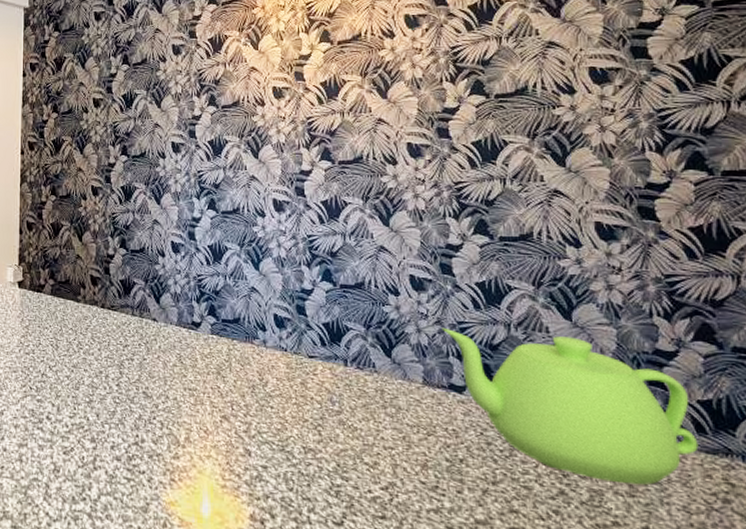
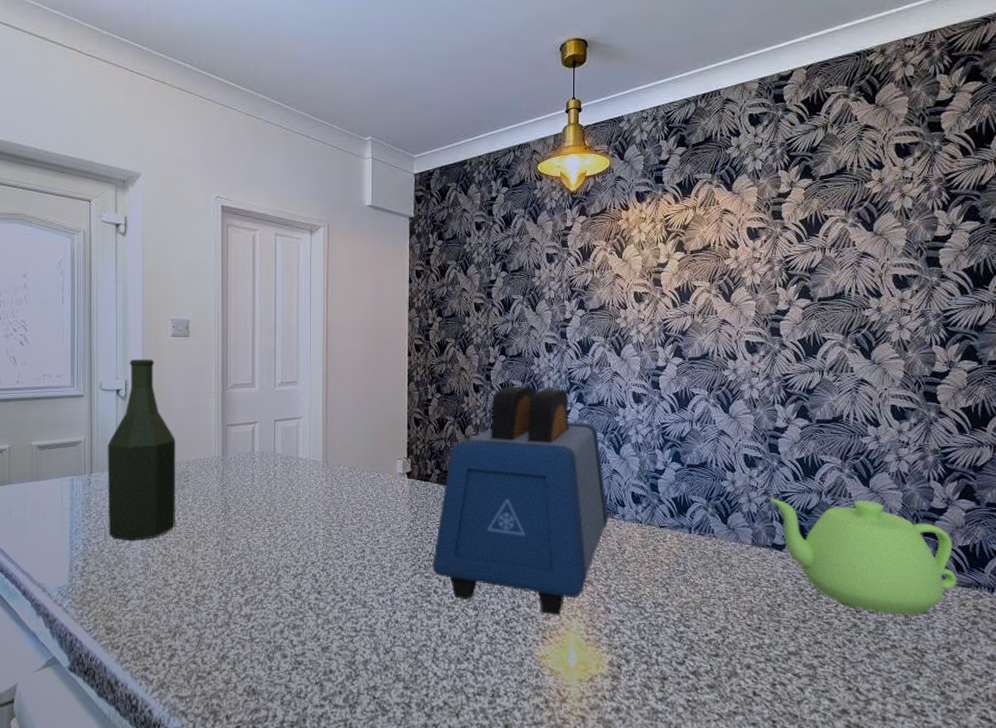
toaster: none [45,189,247,455] -> present [433,386,609,616]

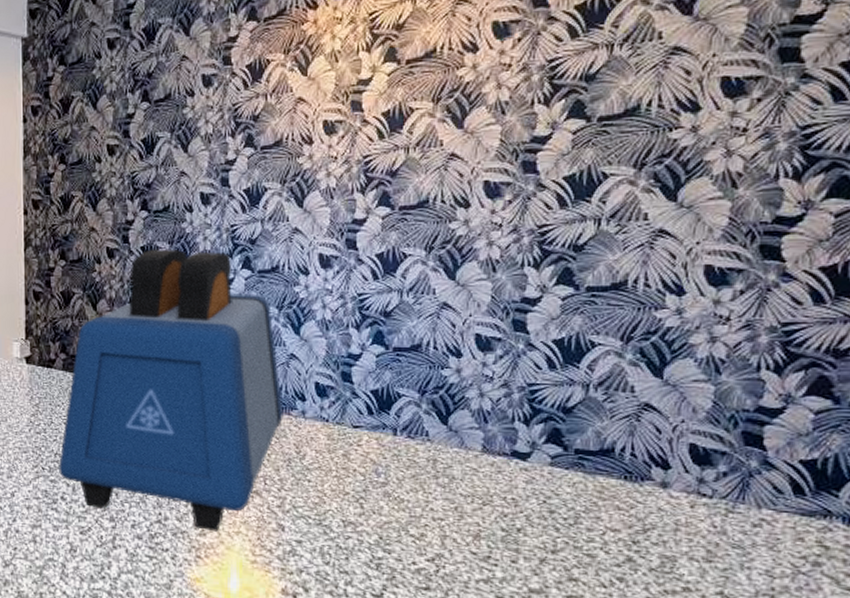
teapot: present [768,497,957,615] -> none [508,390,794,550]

